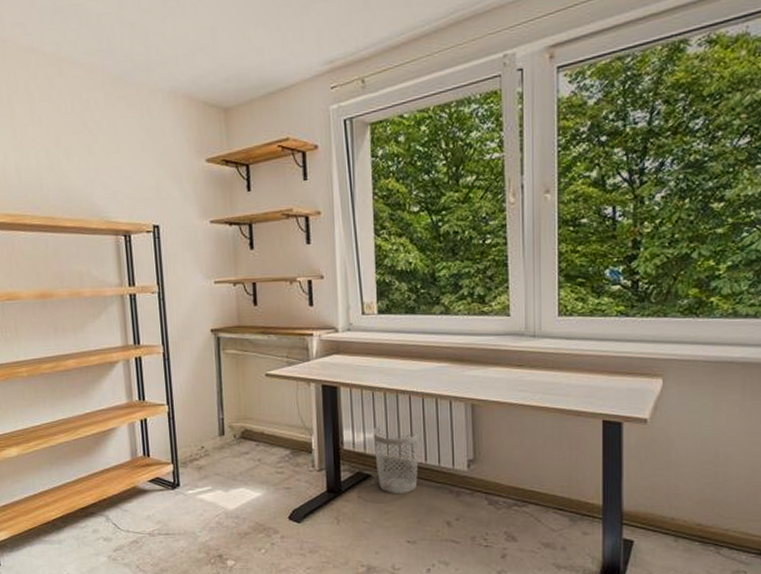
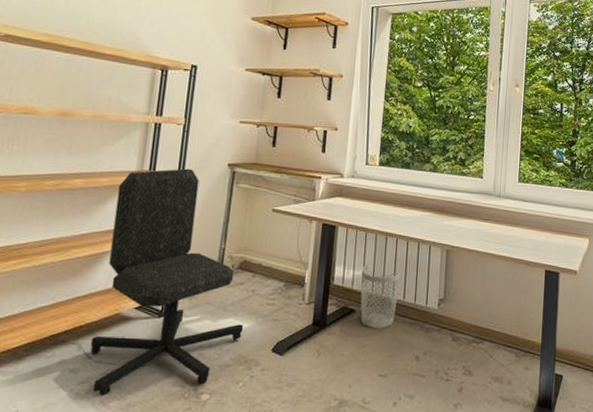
chair: none [109,338,256,561] -> present [90,168,243,396]

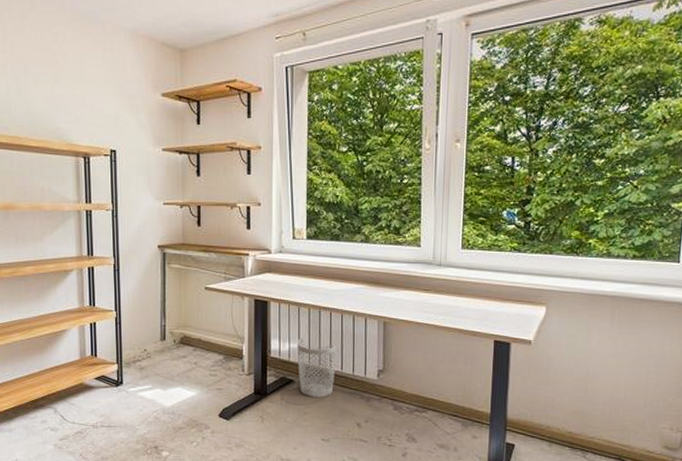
chair: present [90,168,243,396] -> none [63,252,190,450]

